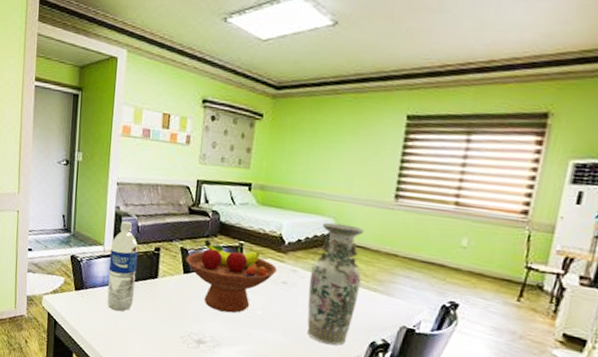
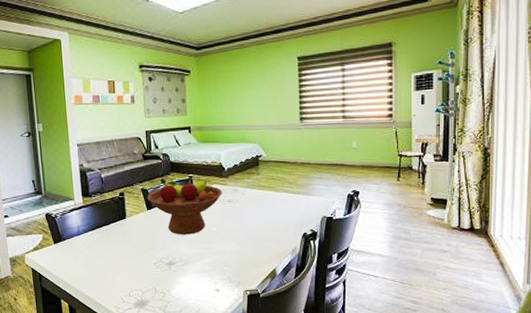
water bottle: present [107,221,139,312] -> none [80,175,108,254]
vase: present [307,222,365,346] -> none [248,146,288,243]

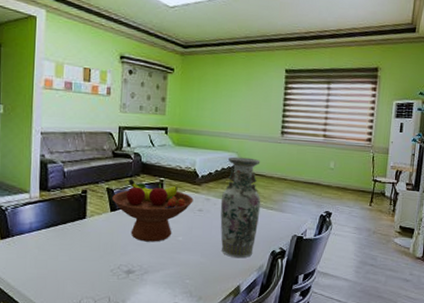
vase: none [248,146,288,243] -> present [220,156,261,259]

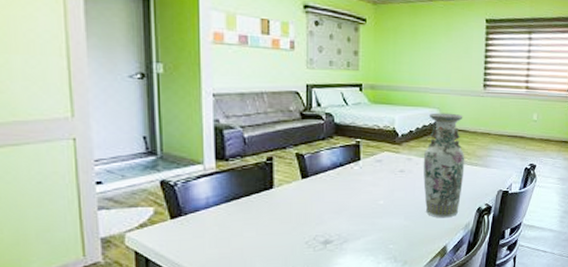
fruit bowl: present [112,179,193,242] -> none [303,142,394,209]

